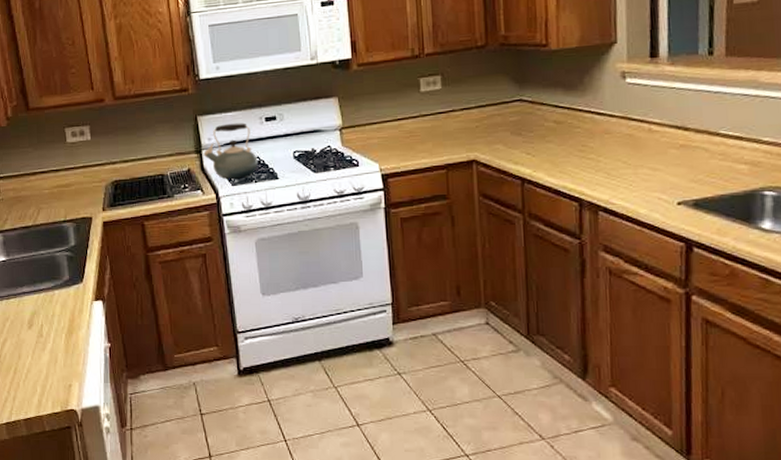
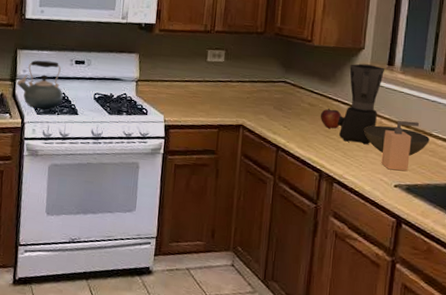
fruit: none [570,122,598,147] -> present [320,107,342,129]
blender: none [593,60,647,160] -> present [337,63,384,145]
bowl: none [629,132,717,166] -> present [364,125,430,156]
soap dispenser: none [656,121,702,185] -> present [381,120,420,172]

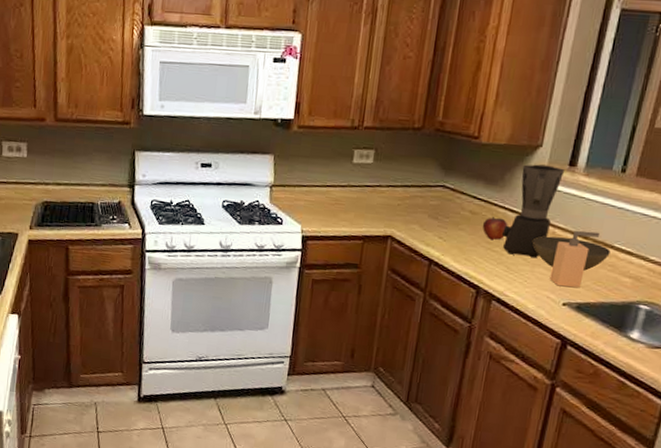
kettle: present [16,60,63,109] -> none [135,163,188,219]

